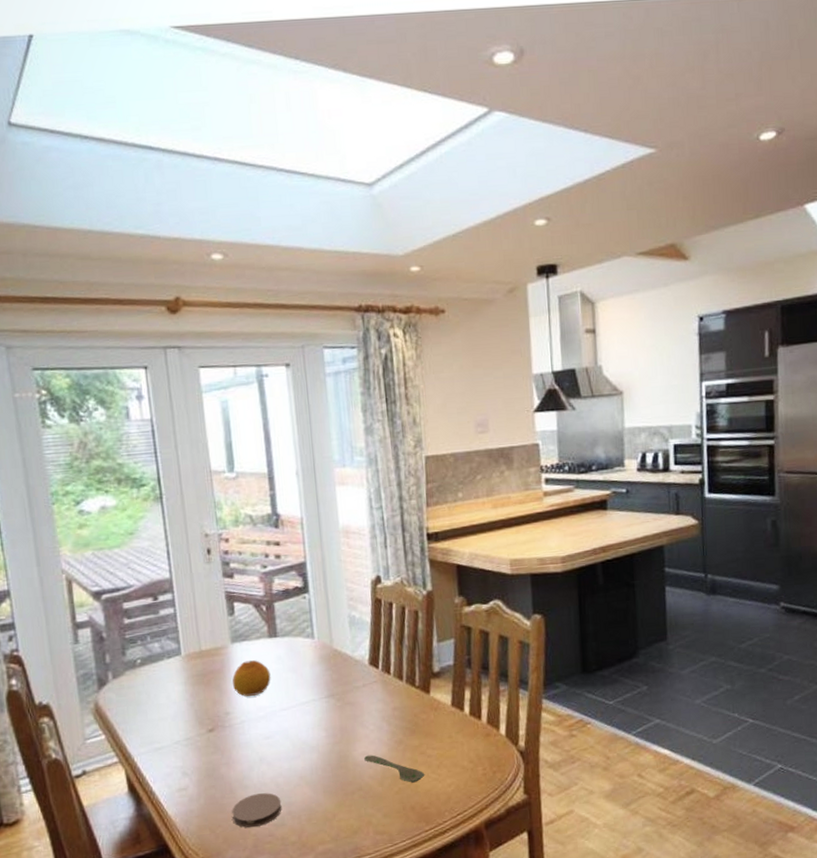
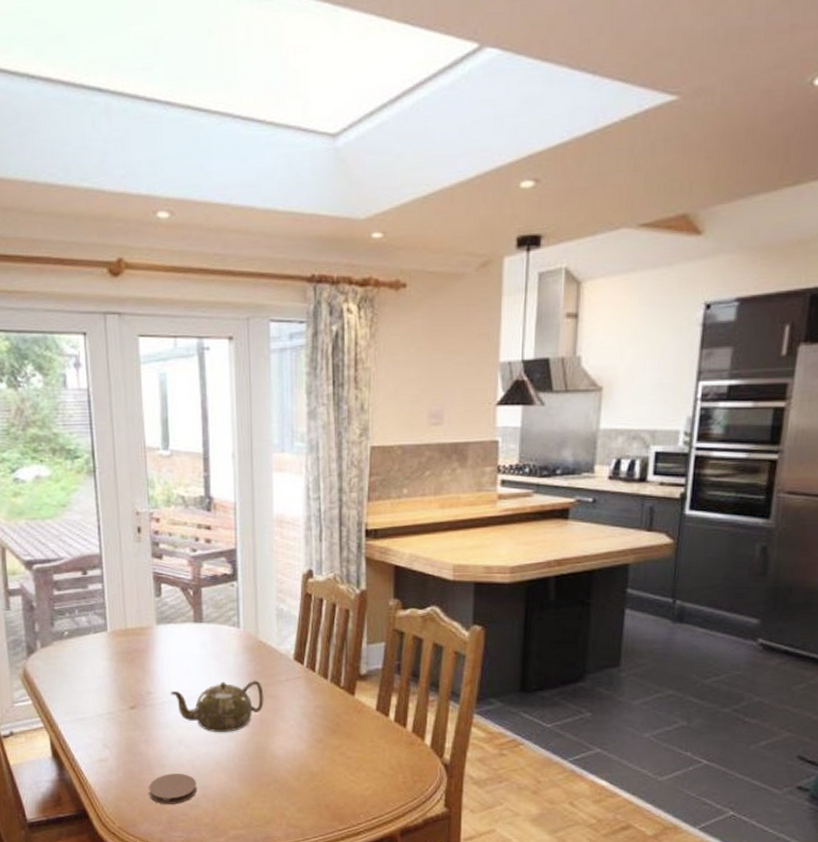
fruit: present [232,660,271,697] -> none [155,643,194,678]
teapot: none [249,689,343,746] -> present [171,680,264,732]
spoon: present [364,755,425,783] -> none [282,749,343,782]

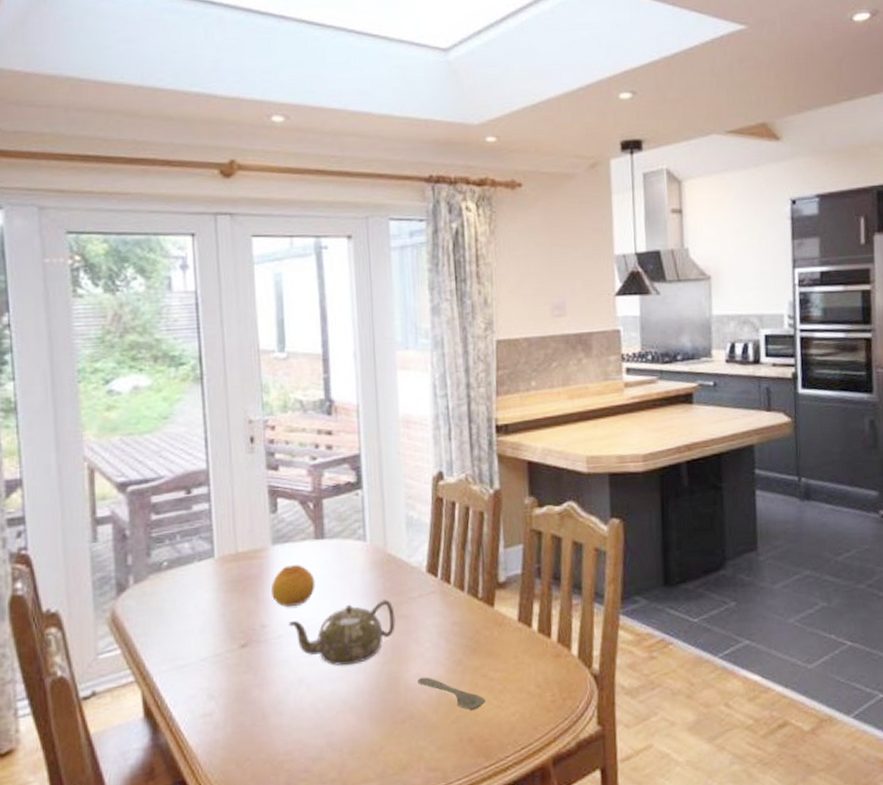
coaster: present [149,773,197,804] -> none [263,720,321,762]
fruit: none [155,643,194,678] -> present [270,565,315,607]
spoon: none [282,749,343,782] -> present [418,677,486,710]

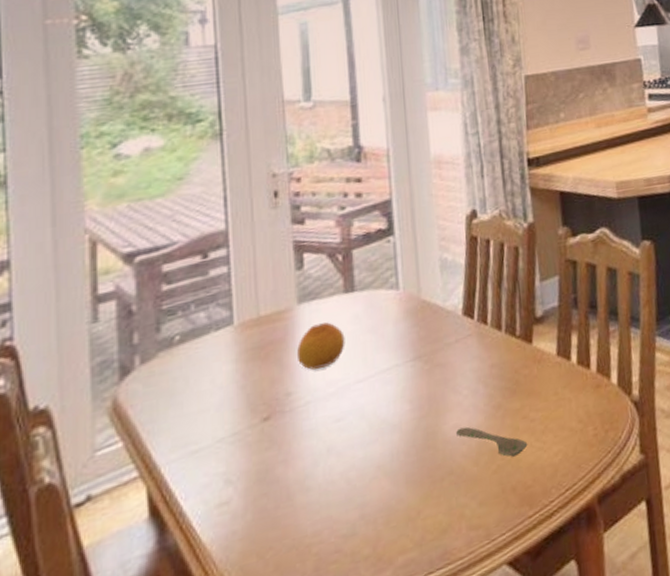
teapot: present [289,599,396,665] -> none [316,349,432,428]

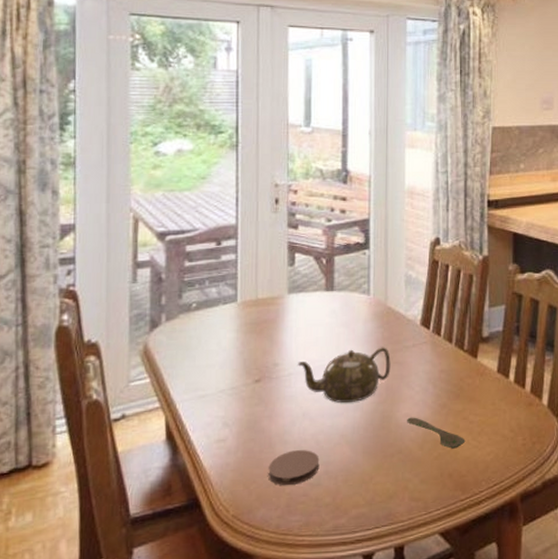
coaster: none [288,493,353,546] -> present [268,450,320,485]
fruit: present [296,322,345,370] -> none [284,312,323,348]
teapot: none [316,349,432,428] -> present [298,347,391,403]

